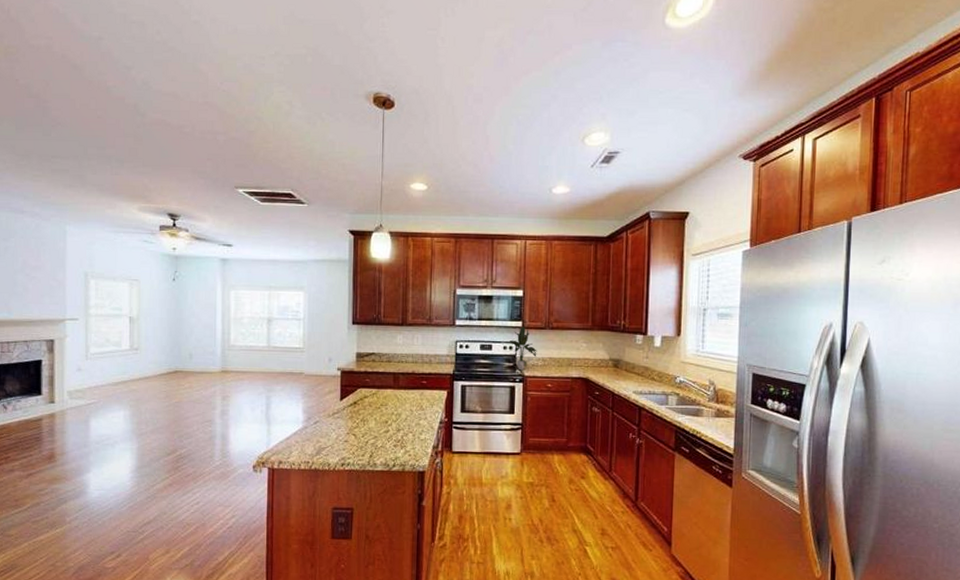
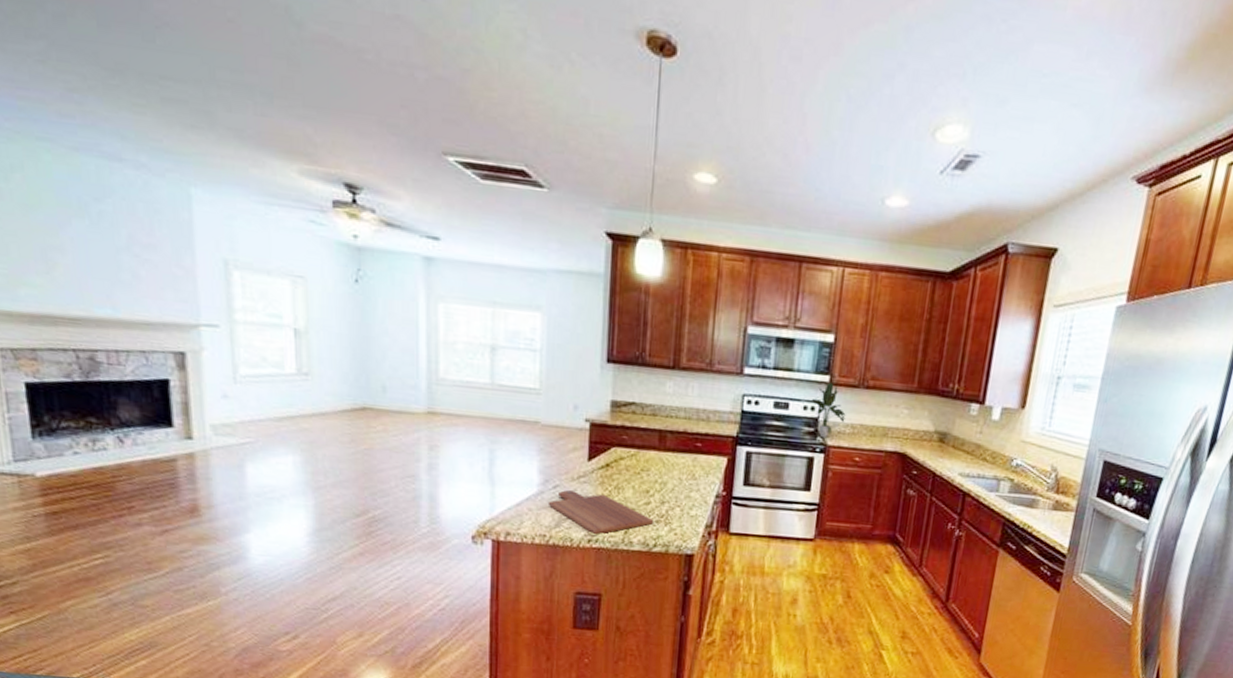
cutting board: none [310,424,393,460] -> present [547,489,655,535]

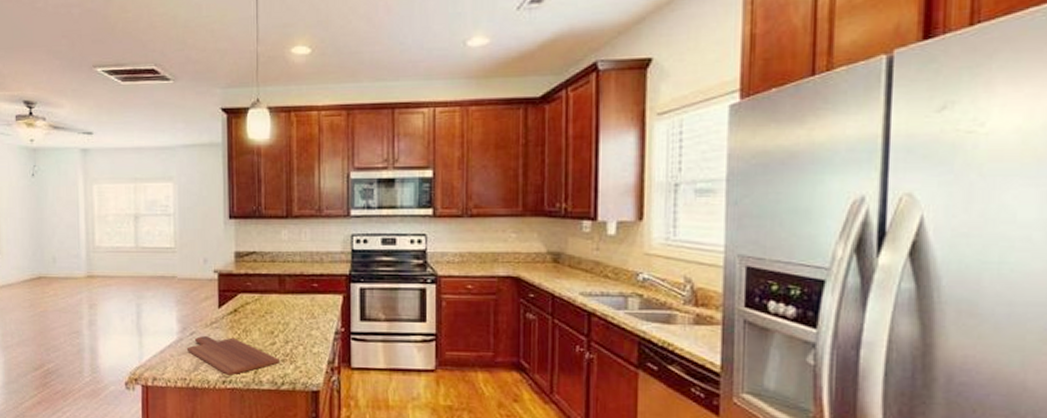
potted plant: present [812,382,846,439] -> none [418,215,453,269]

